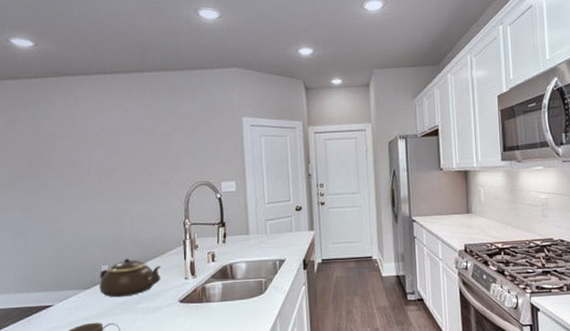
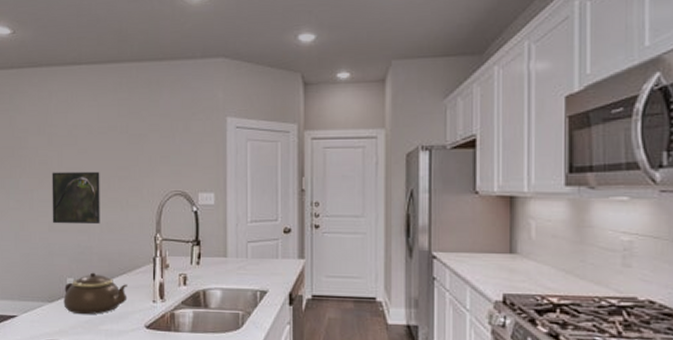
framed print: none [81,168,132,218] -> present [52,171,100,225]

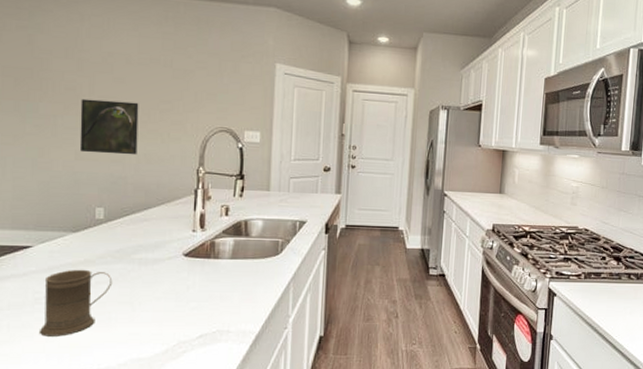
teapot: present [63,272,127,315] -> none [90,202,166,245]

